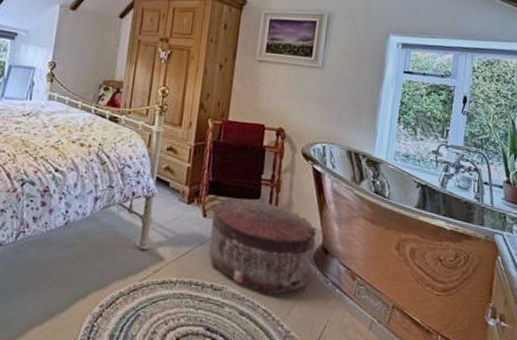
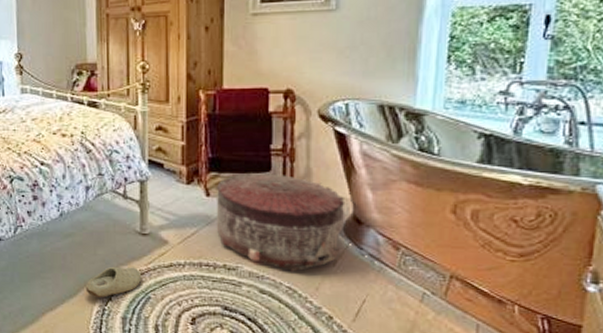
slipper: none [78,280,135,313] -> present [85,266,142,297]

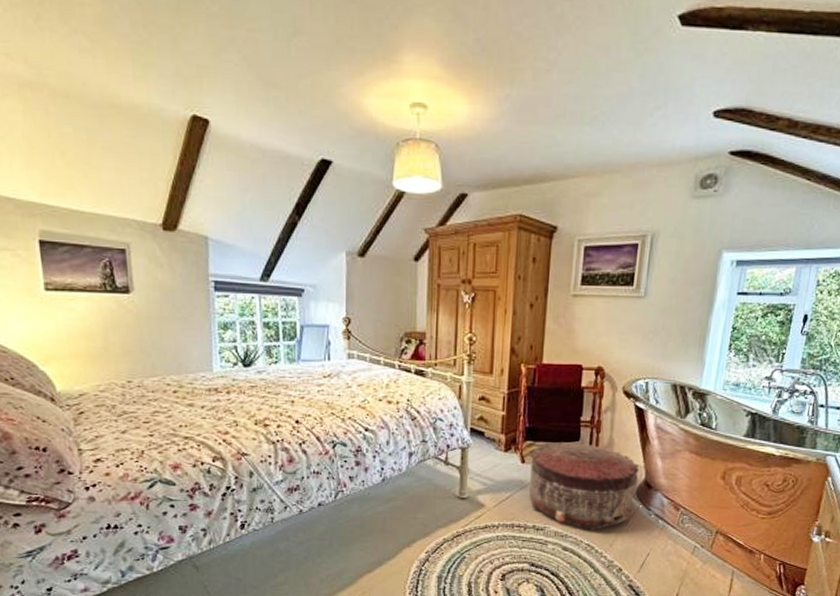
slipper: present [85,266,142,297] -> none [404,529,459,558]

